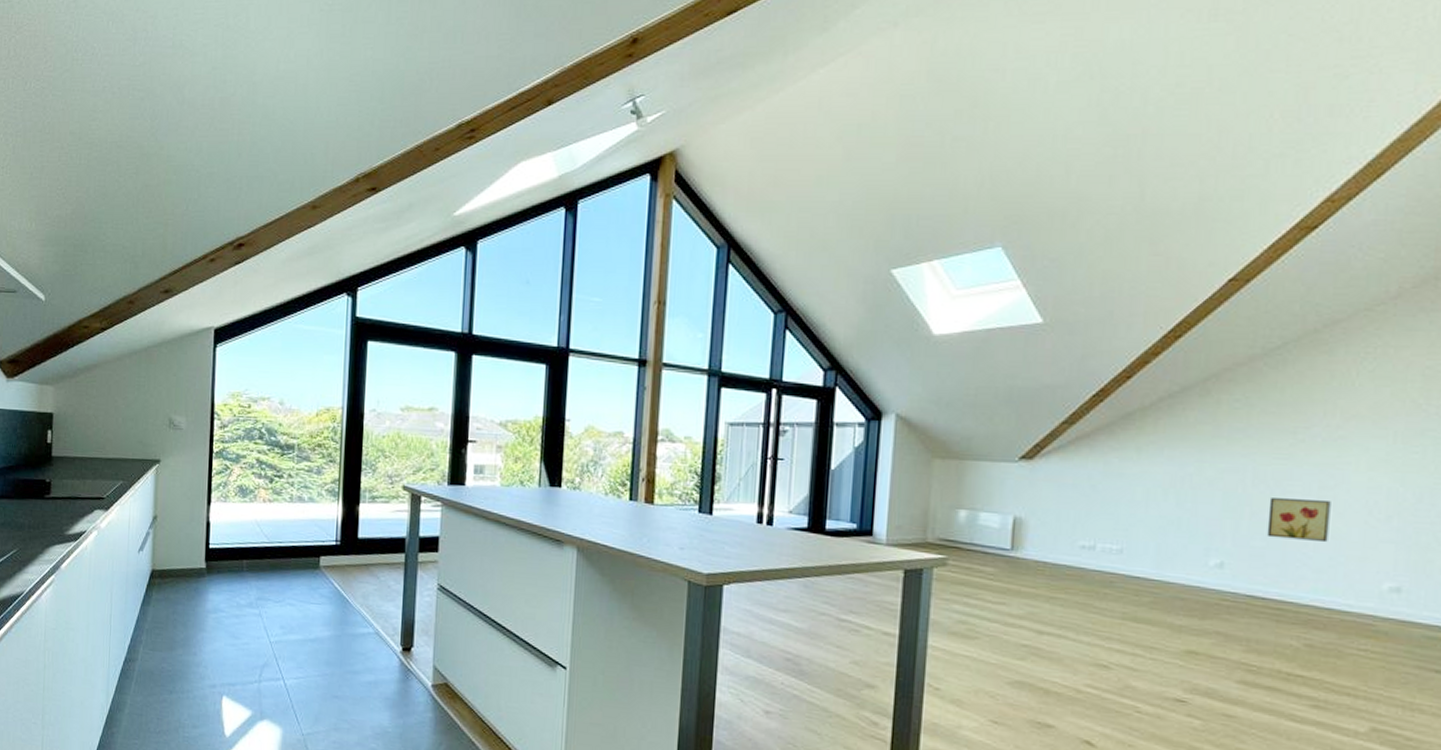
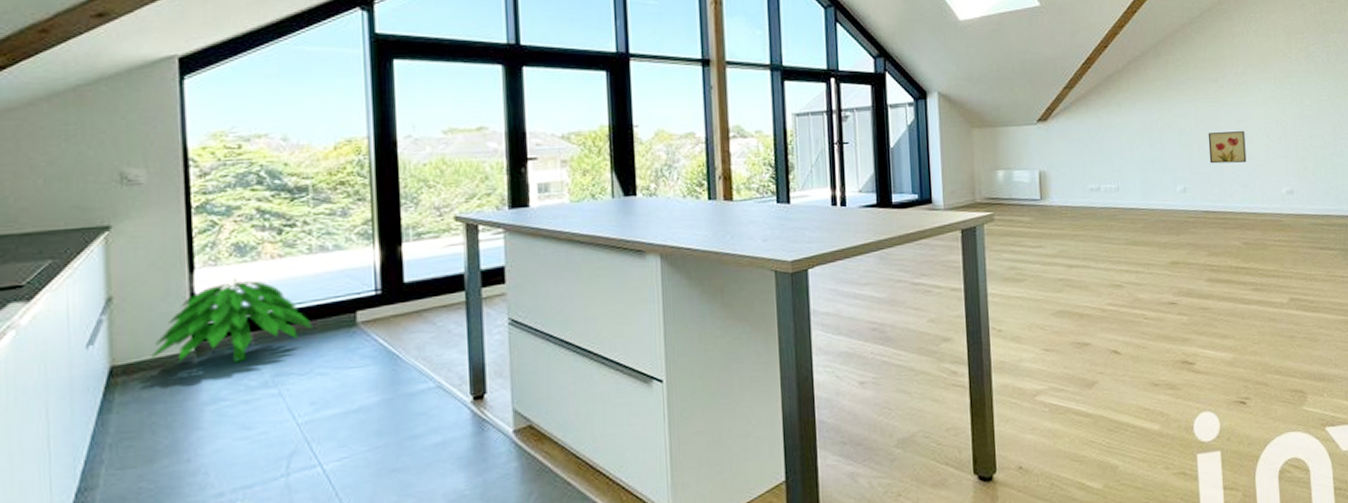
indoor plant: none [178,514,287,583] -> present [151,278,312,363]

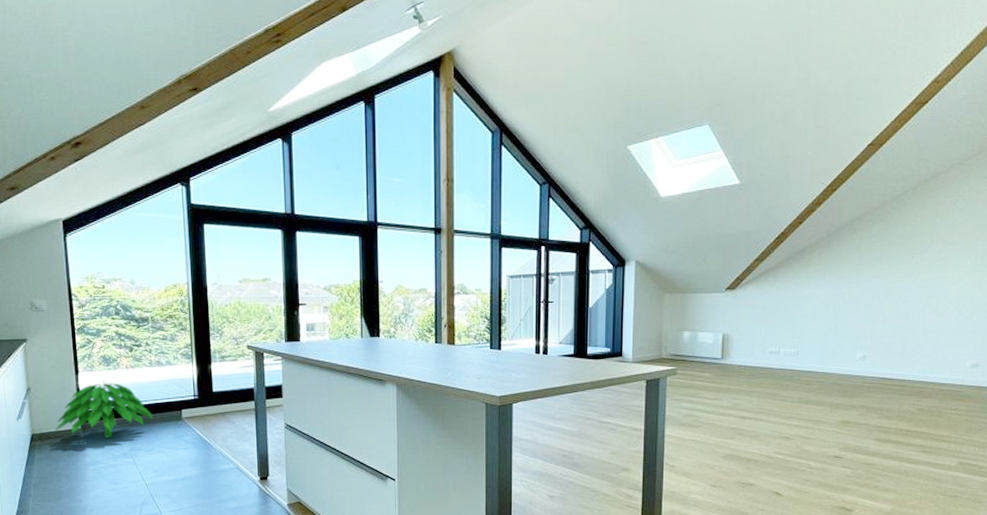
wall art: present [1208,131,1247,164] -> none [893,306,935,336]

